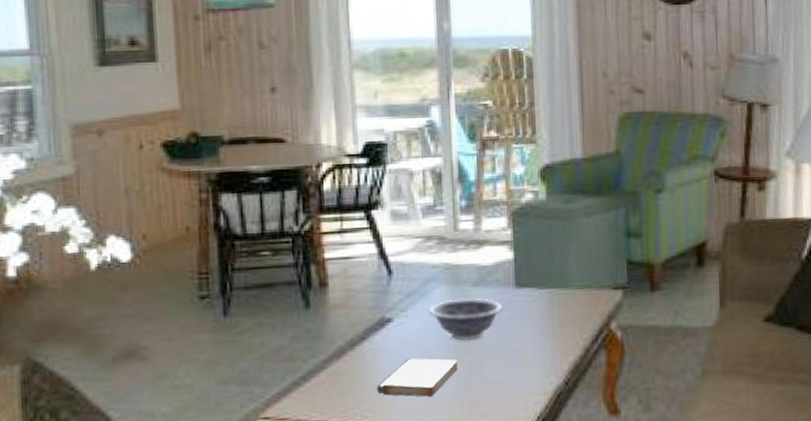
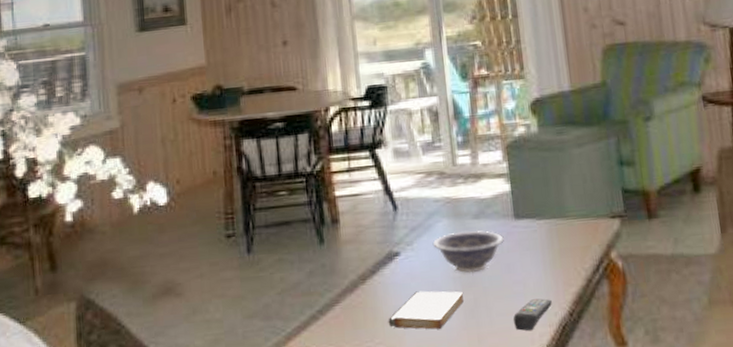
remote control: none [508,367,548,399] -> present [513,298,552,331]

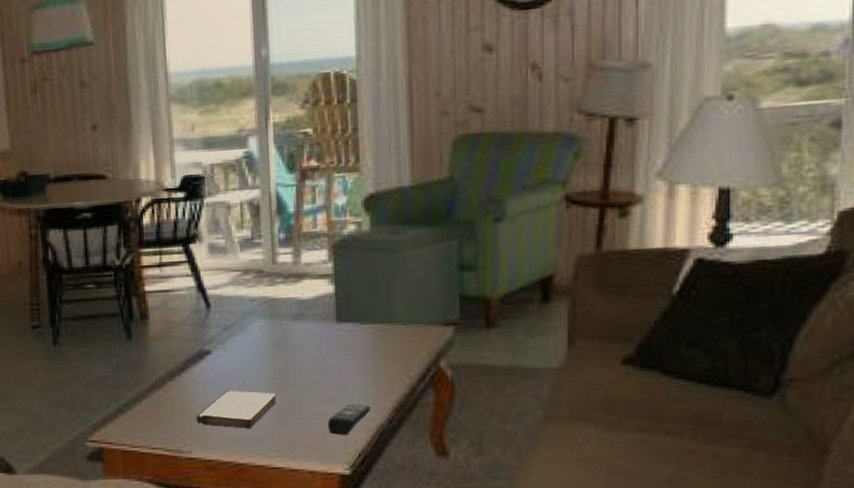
decorative bowl: present [432,230,504,273] -> none [246,332,323,375]

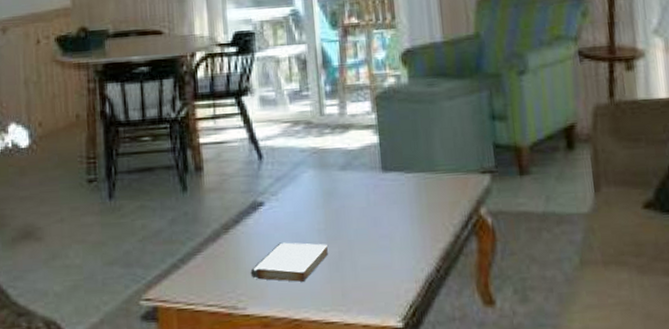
remote control: present [328,404,370,435] -> none [379,253,419,286]

